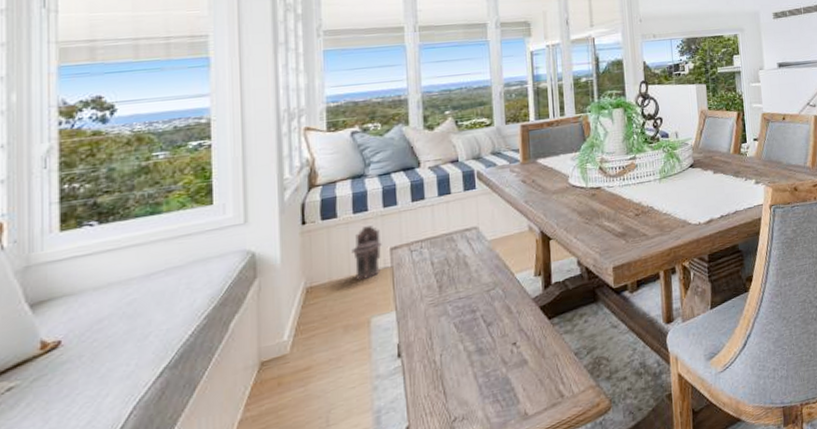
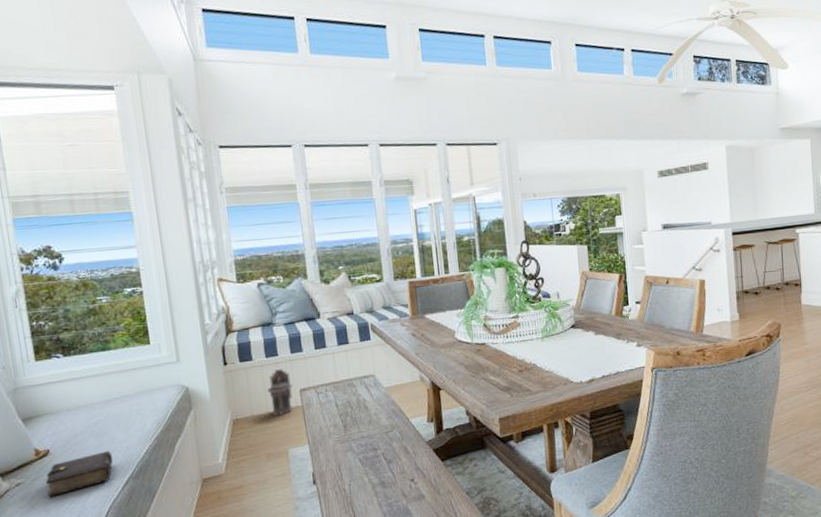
book: none [48,335,147,402] -> present [45,450,113,497]

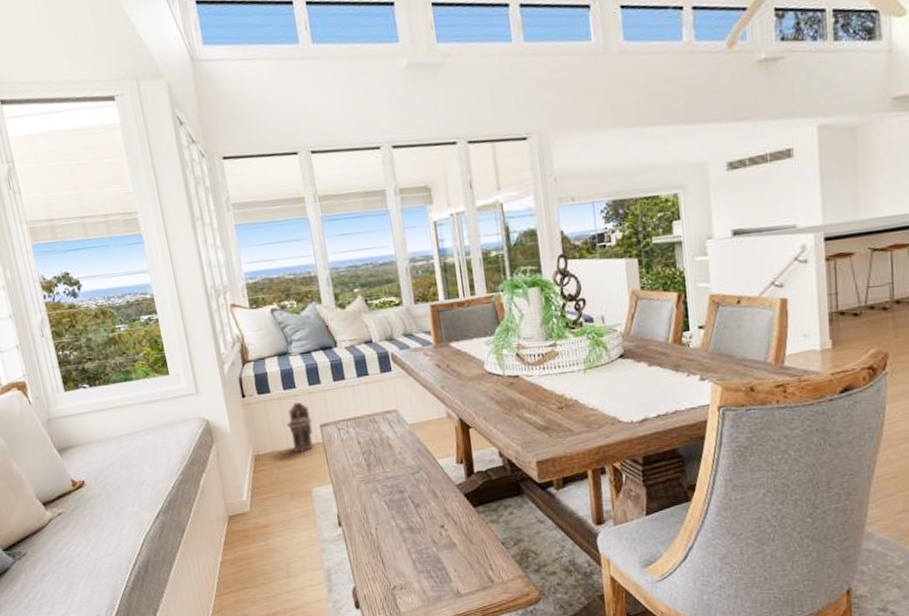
book: present [45,450,113,497] -> none [83,483,143,527]

